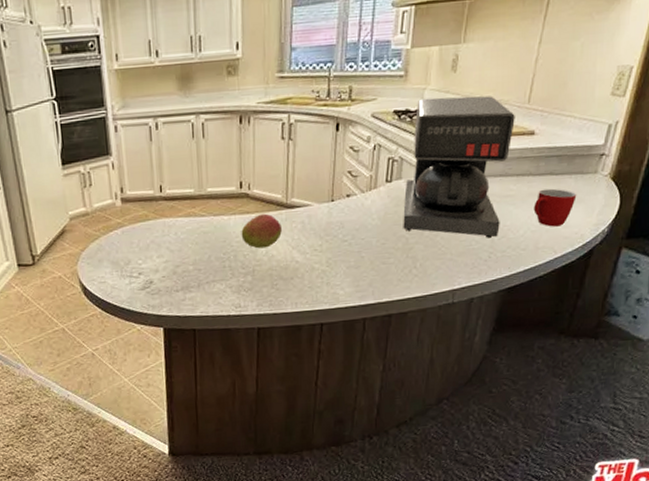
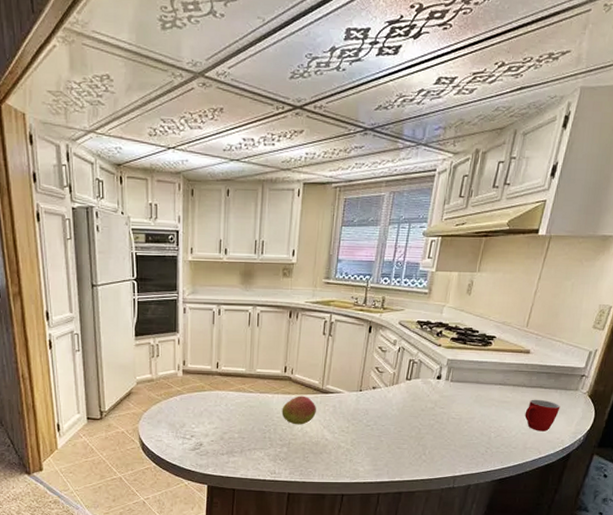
coffee maker: present [403,96,515,238] -> none [417,314,515,435]

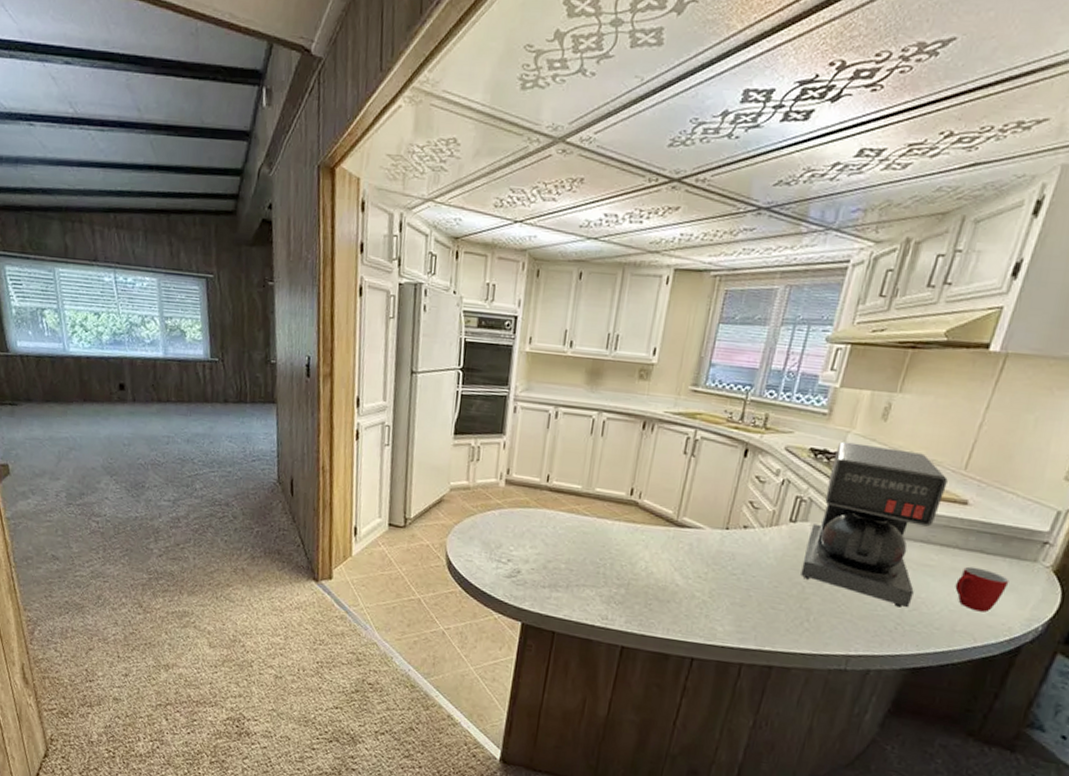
fruit: present [281,395,316,425] -> none [622,526,668,563]
coffee maker: none [417,314,515,435] -> present [801,441,948,608]

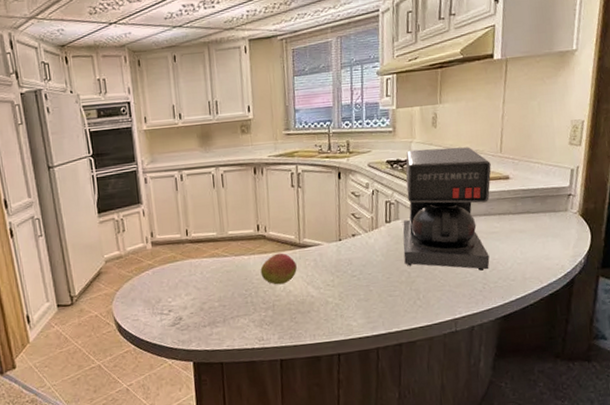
fruit: none [622,526,668,563] -> present [260,253,297,285]
mug: present [955,566,1010,612] -> none [517,225,553,259]

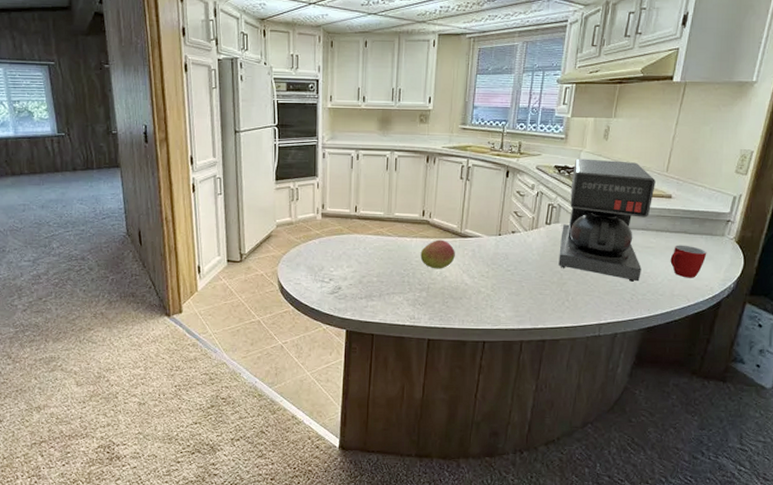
mug: none [517,225,553,259] -> present [670,245,707,278]

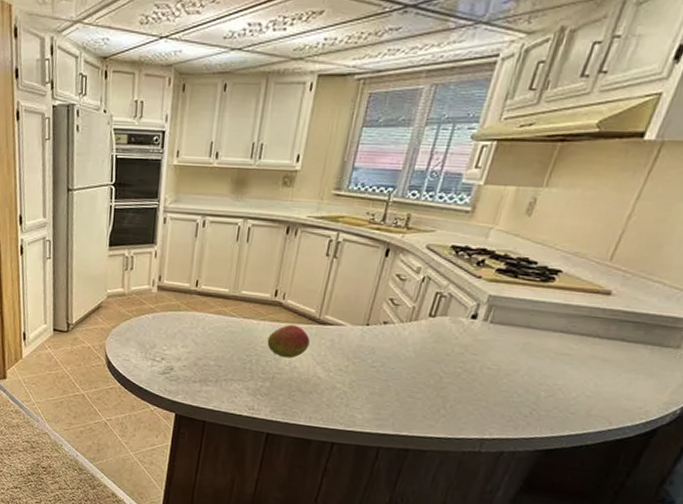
coffee maker: present [558,158,656,282] -> none [438,238,592,395]
mug: present [670,245,707,278] -> none [593,354,650,397]

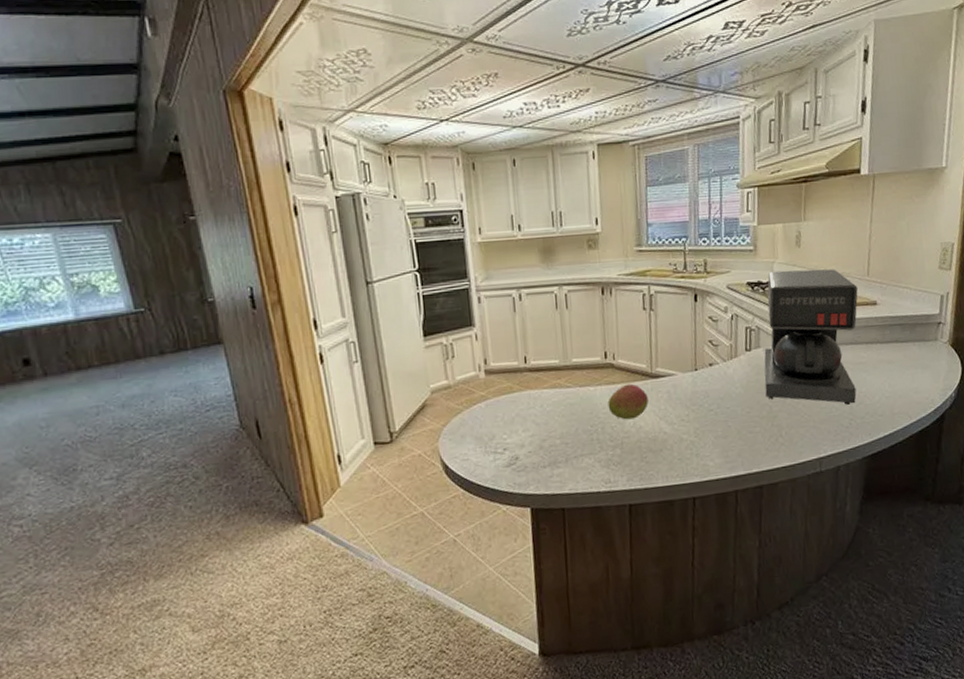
coffee maker: none [438,238,592,395] -> present [764,269,858,405]

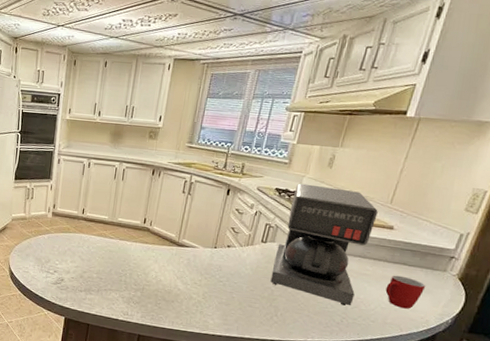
fruit: present [608,383,648,420] -> none [138,246,172,273]
mug: none [885,355,923,393] -> present [385,275,426,309]

